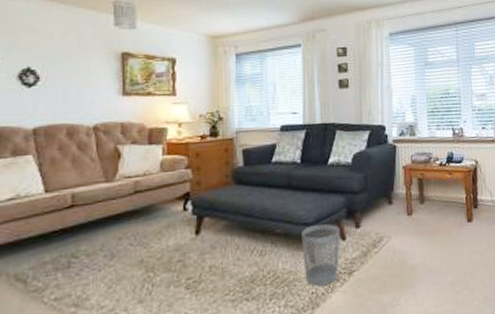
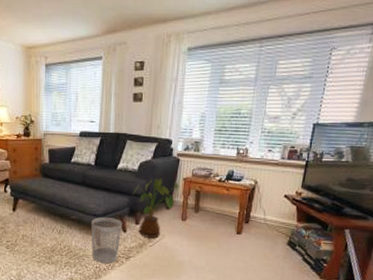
house plant: none [348,169,400,243] -> present [132,178,179,238]

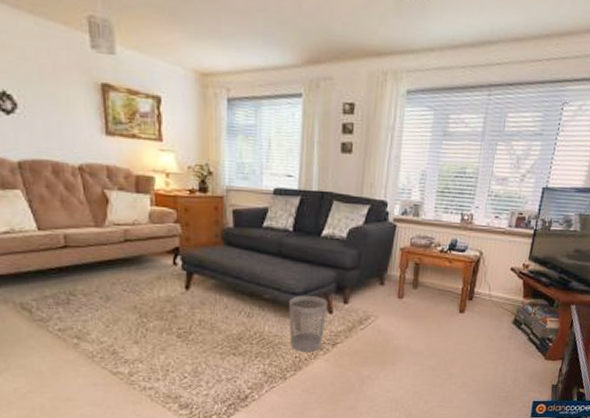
house plant: present [132,178,179,238] -> none [340,247,396,319]

